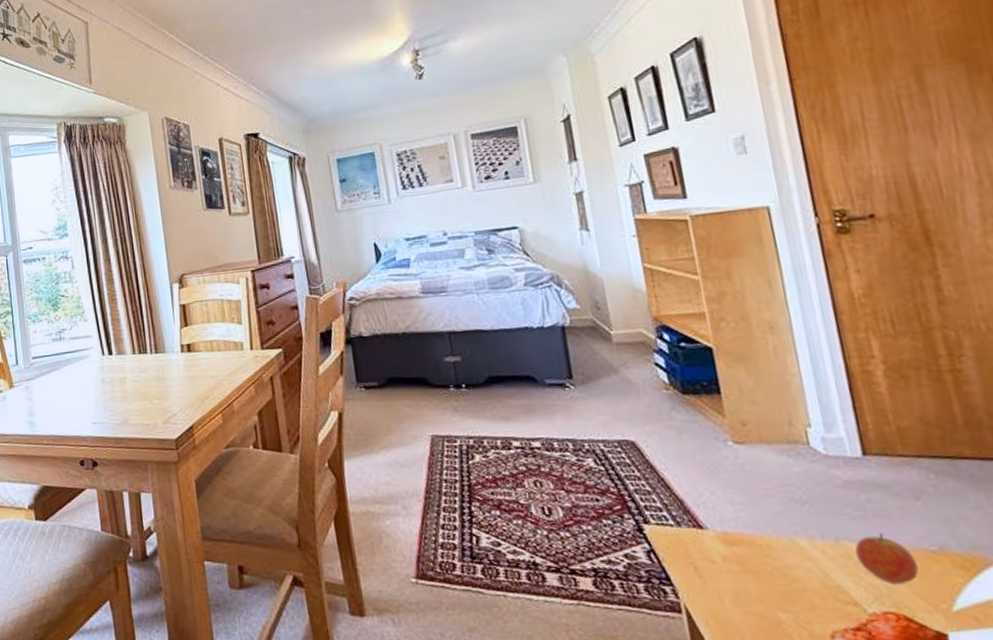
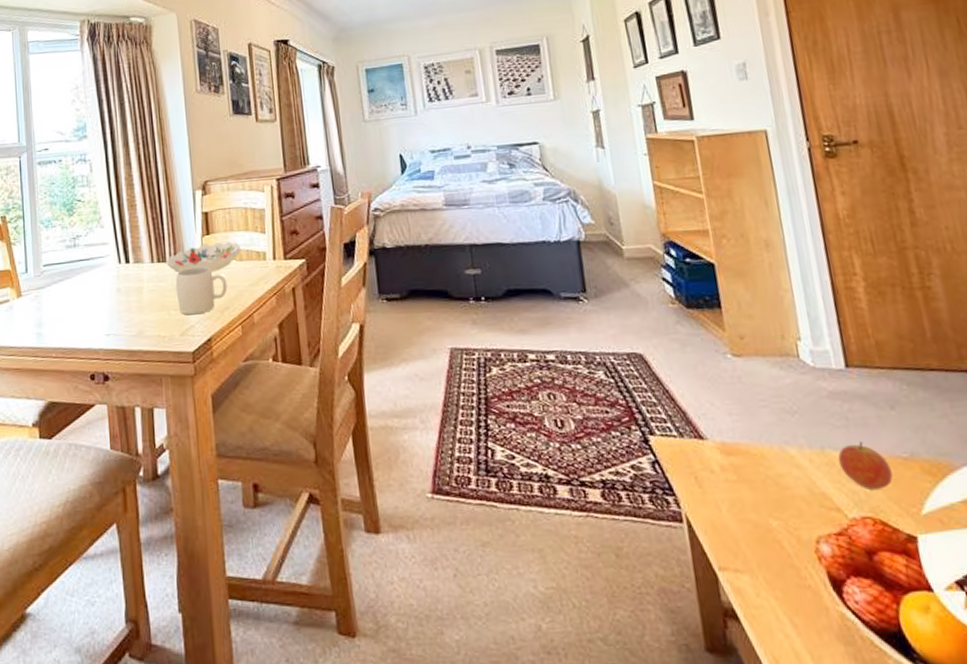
decorative bowl: none [147,333,219,364] -> present [166,242,242,273]
mug: none [157,357,207,404] -> present [175,266,228,315]

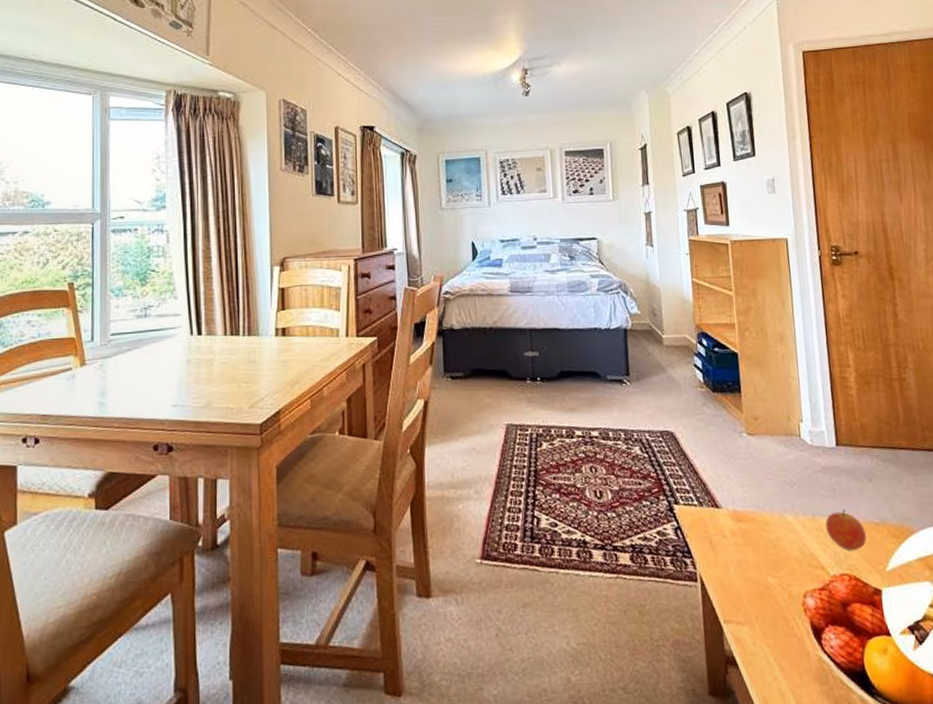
decorative bowl: present [166,242,242,273] -> none [239,318,316,348]
mug: present [175,266,228,315] -> none [247,340,299,388]

